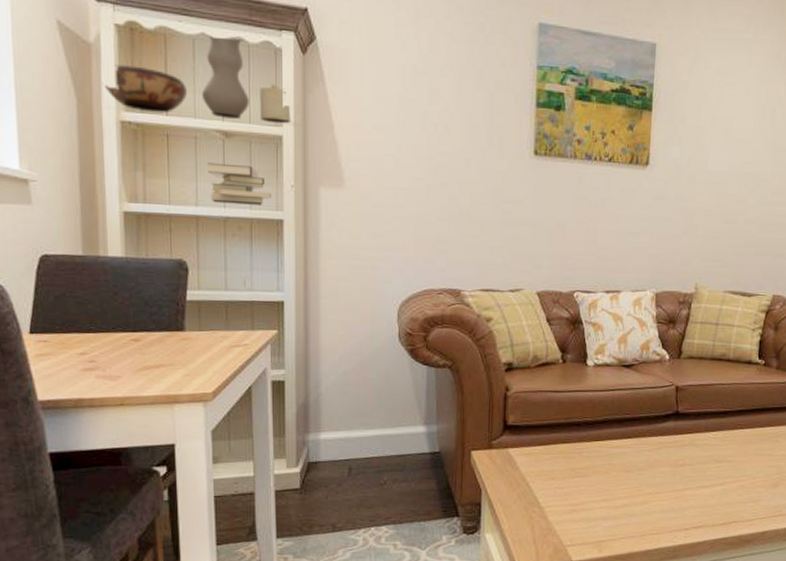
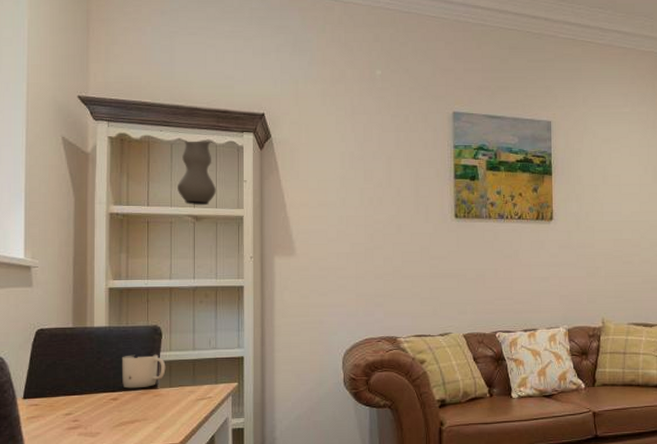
decorative bowl: present [102,63,188,114] -> none [96,167,166,205]
mug: none [142,291,194,330] -> present [121,354,166,389]
books: present [207,162,271,205] -> none [180,242,234,276]
candle: present [259,83,291,124] -> none [224,175,251,207]

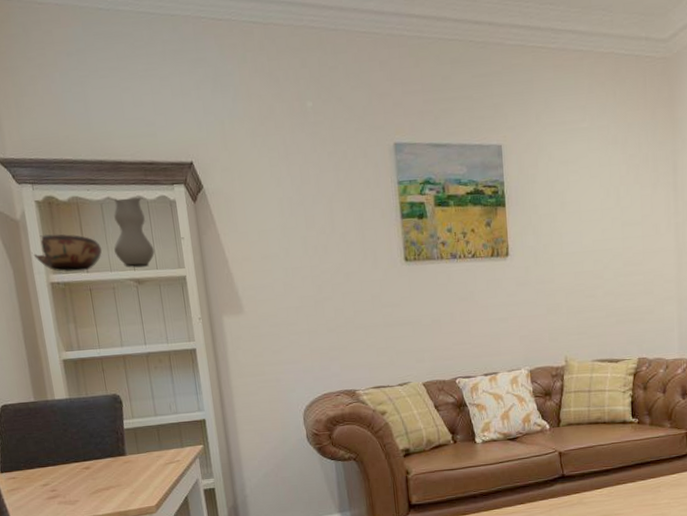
decorative bowl: none [96,167,166,205] -> present [31,233,103,272]
mug: present [121,354,166,389] -> none [86,422,132,457]

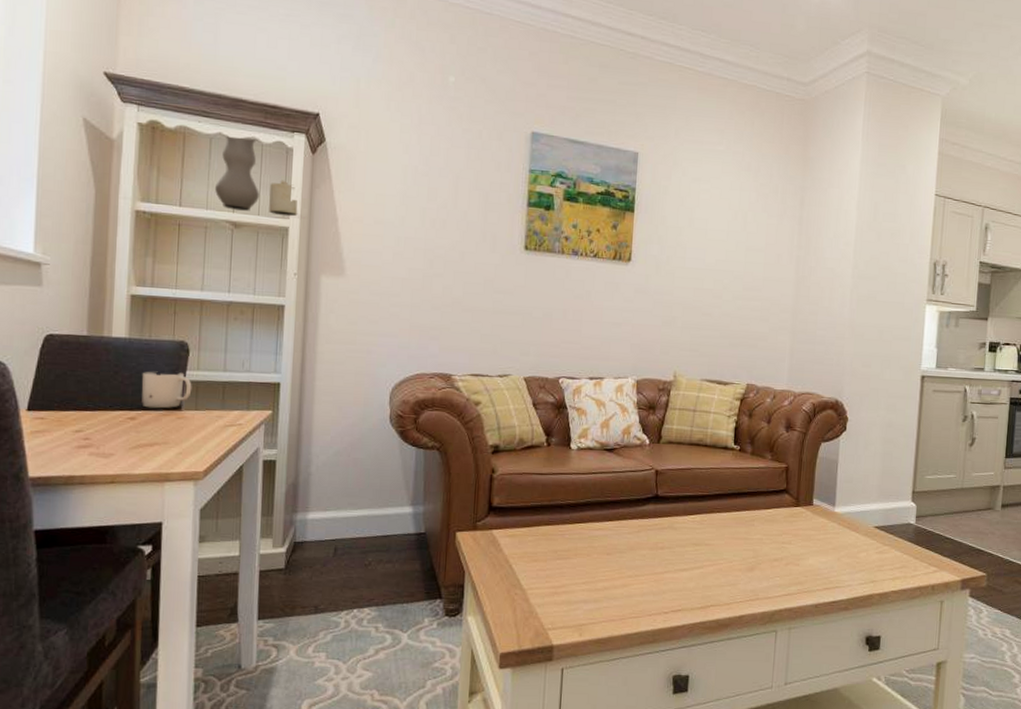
decorative bowl: present [31,233,103,272] -> none [121,158,202,205]
mug: none [86,422,132,457] -> present [141,371,192,409]
candle: none [161,232,192,267] -> present [269,180,298,217]

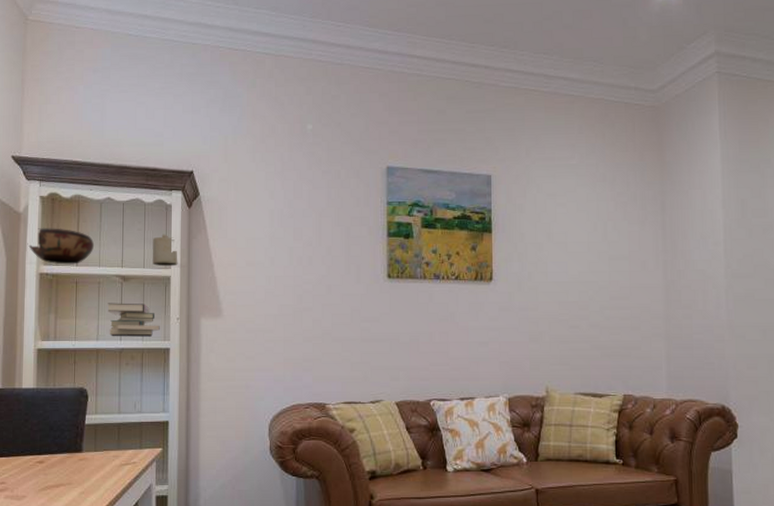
decorative bowl: none [121,158,202,205] -> present [27,227,95,265]
mug: present [141,371,192,409] -> none [47,417,91,452]
books: none [214,250,275,291] -> present [107,303,160,337]
vase: present [215,135,260,211] -> none [106,199,145,265]

